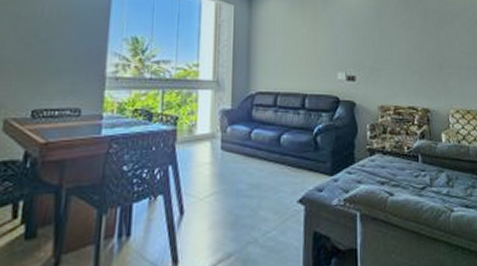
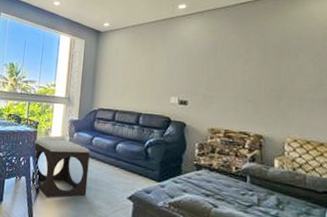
footstool: none [172,137,249,220] -> present [31,139,90,198]

